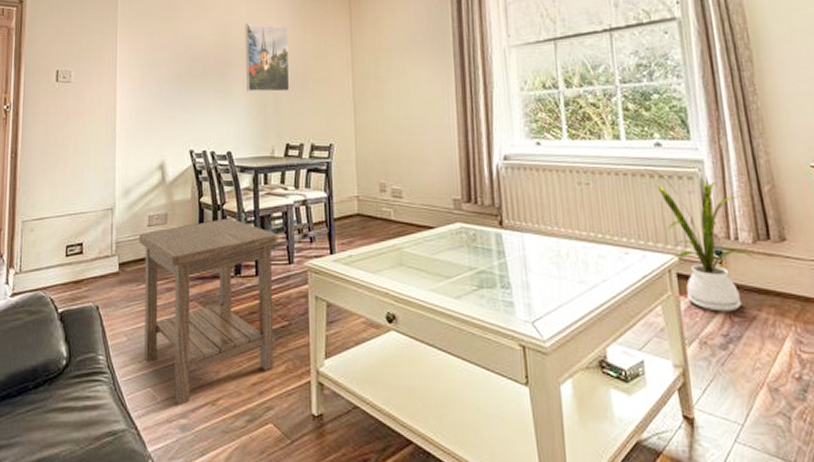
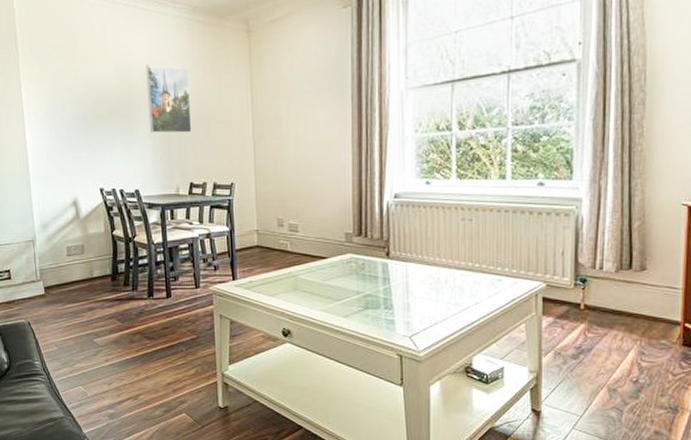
side table: present [138,218,278,405] -> none [59,249,186,399]
house plant: present [644,168,754,312] -> none [525,206,614,329]

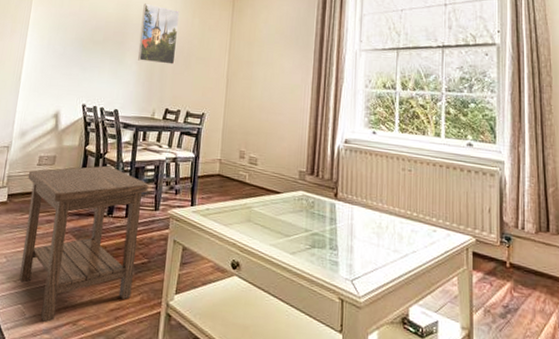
side table: none [59,249,186,399] -> present [19,165,149,322]

